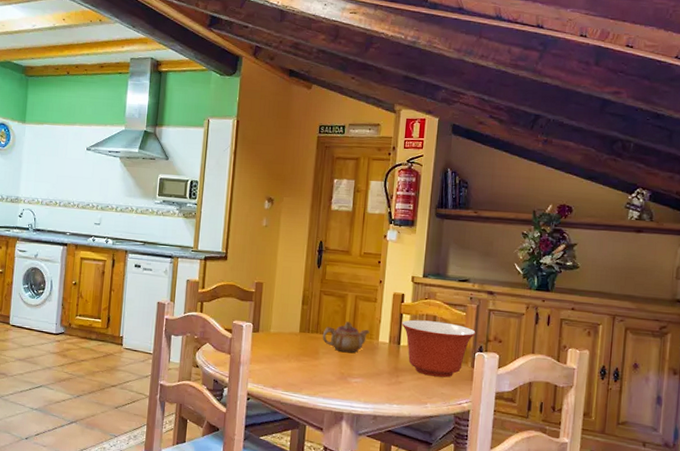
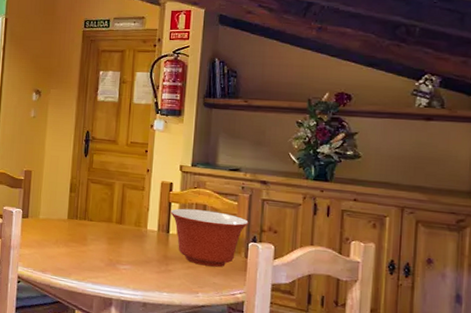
teapot: present [322,321,370,353] -> none [90,209,138,240]

